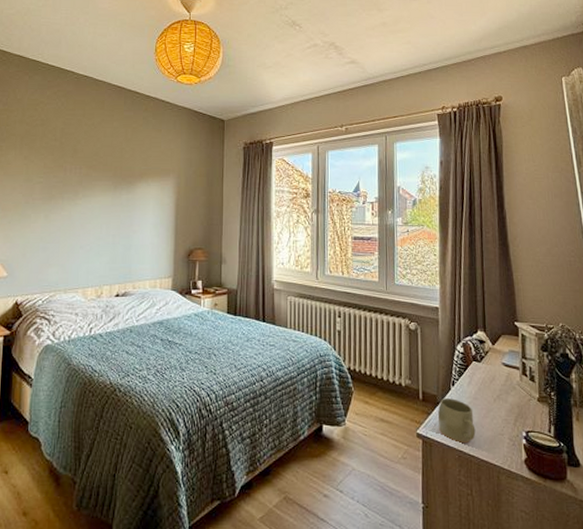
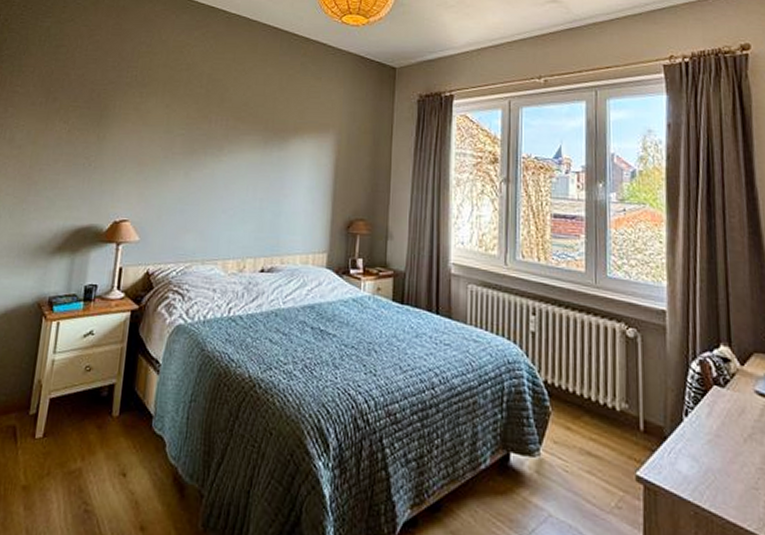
mug: present [437,398,476,443] -> none [664,432,719,495]

